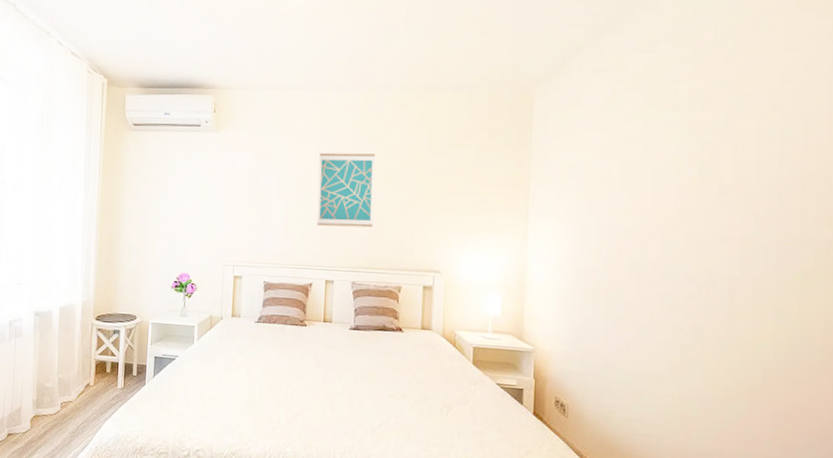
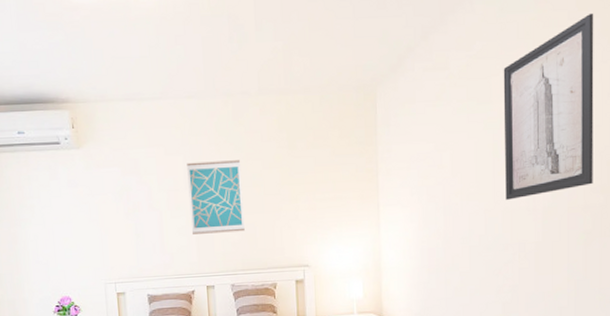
wall art: none [691,14,821,223] -> present [503,13,594,200]

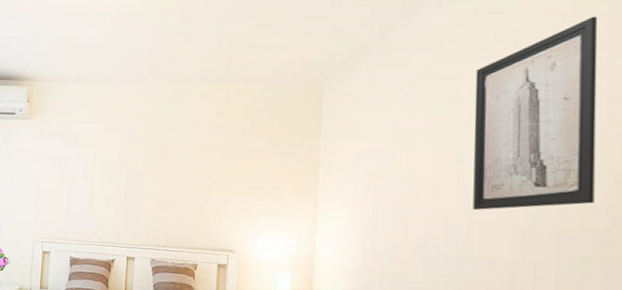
wall art: present [187,160,245,234] -> none [119,139,175,209]

